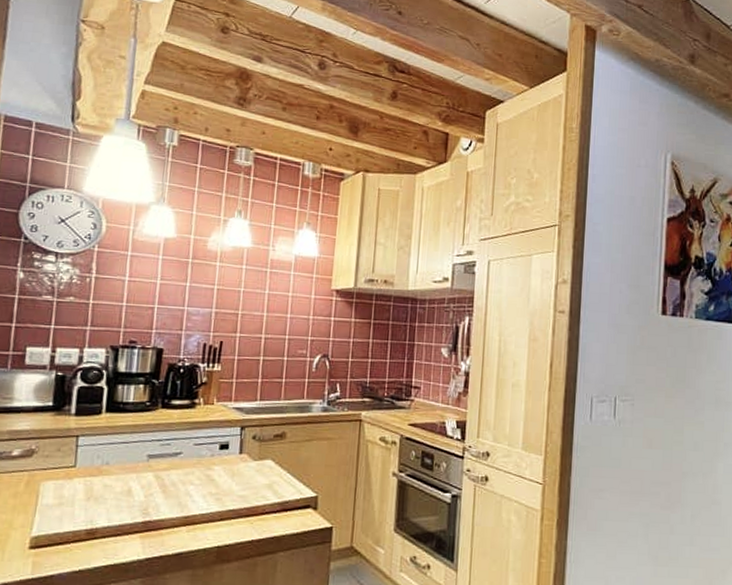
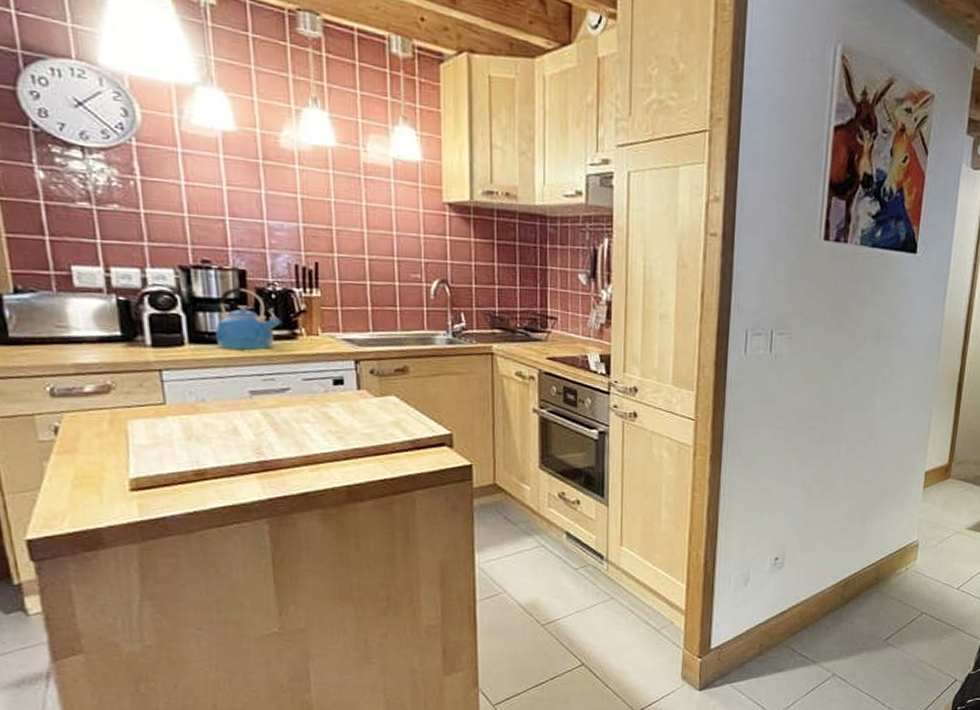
kettle: none [128,364,185,419] -> present [215,287,282,351]

